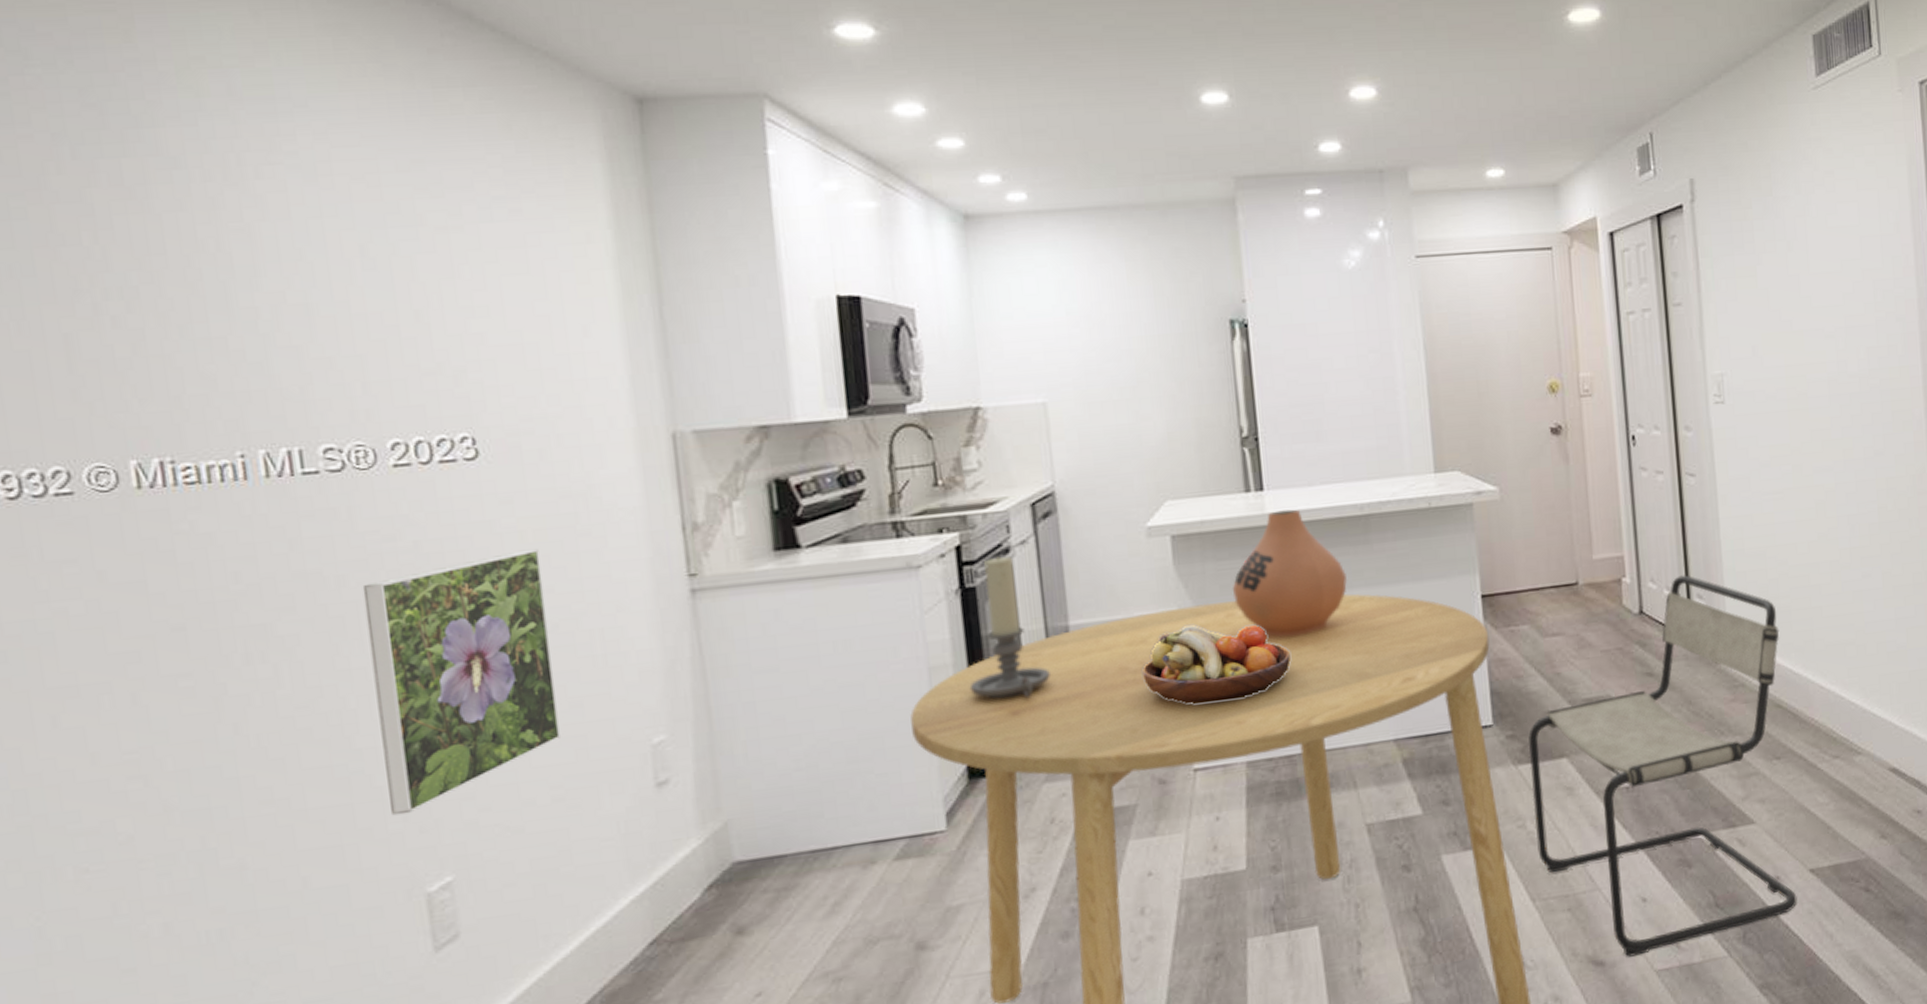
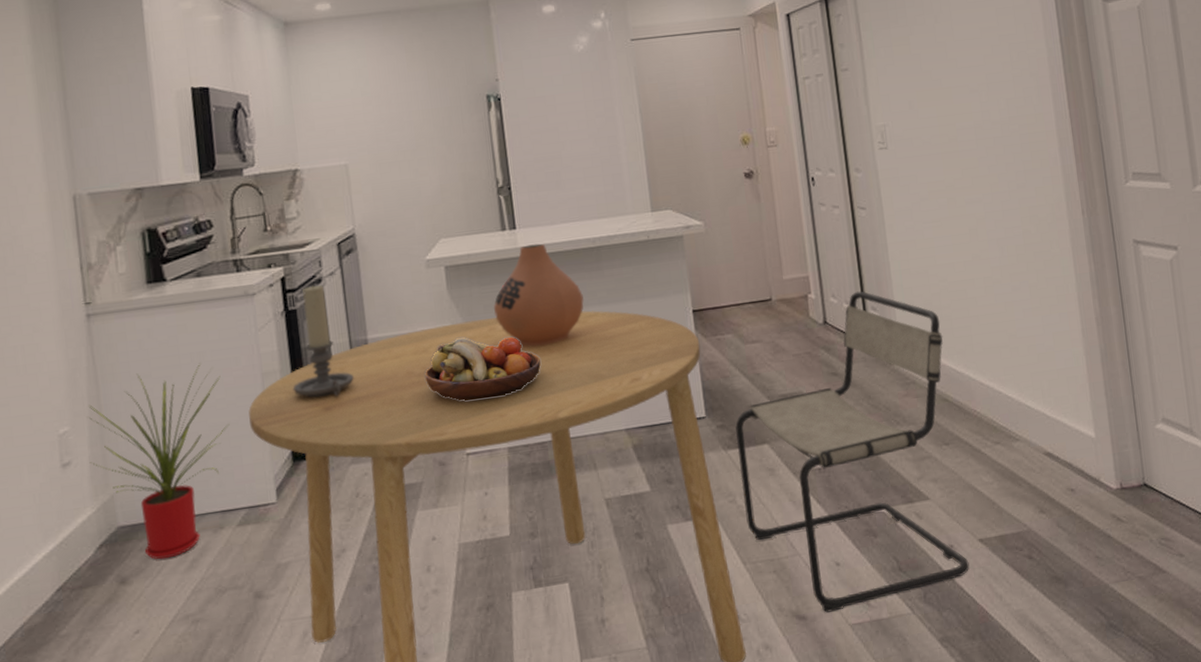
house plant: none [693,653,885,904] -> present [88,363,230,560]

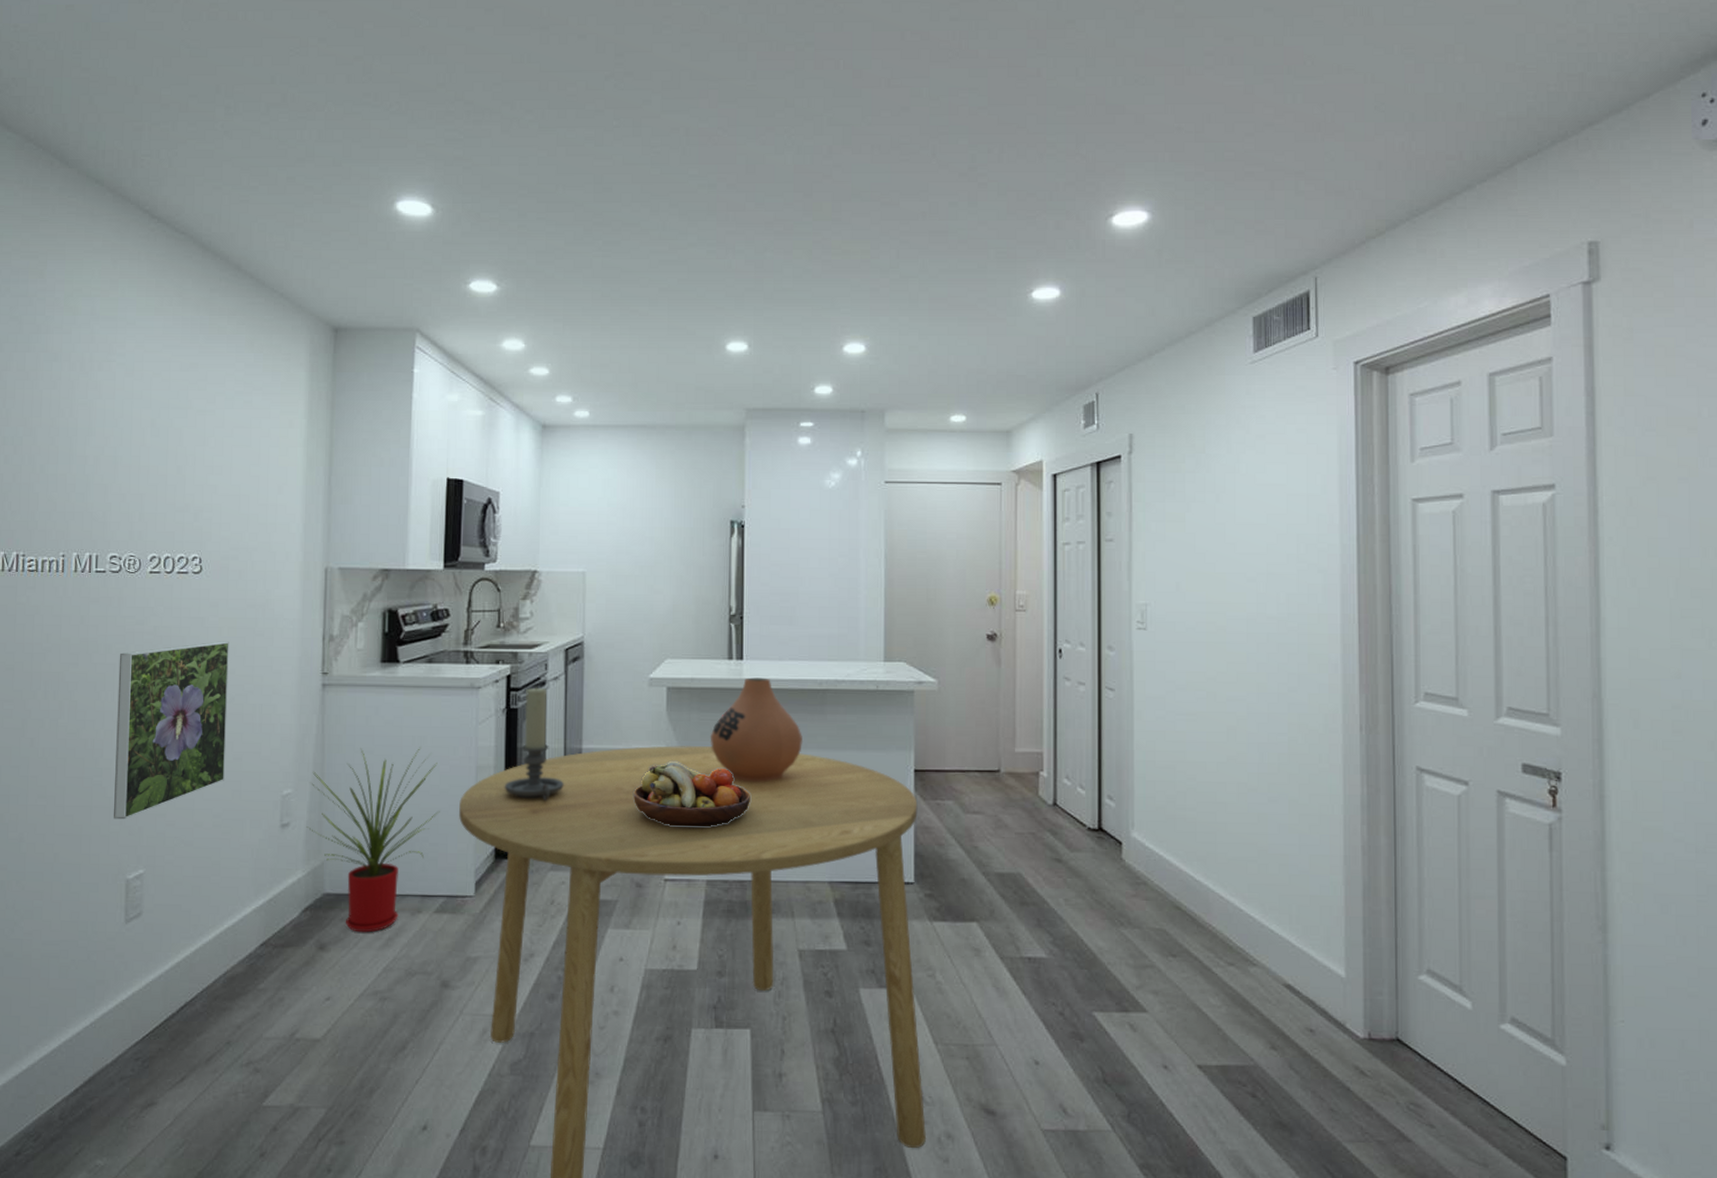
chair: present [735,291,970,613] -> none [943,776,1184,1113]

